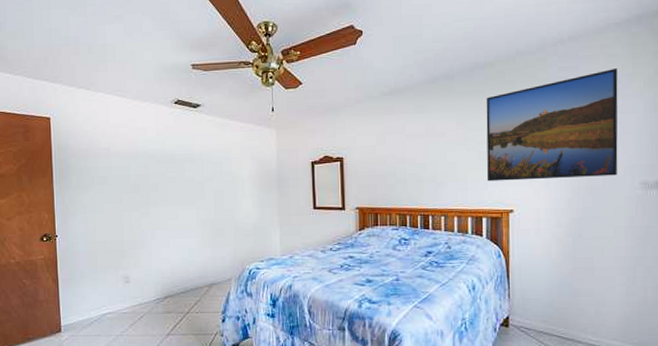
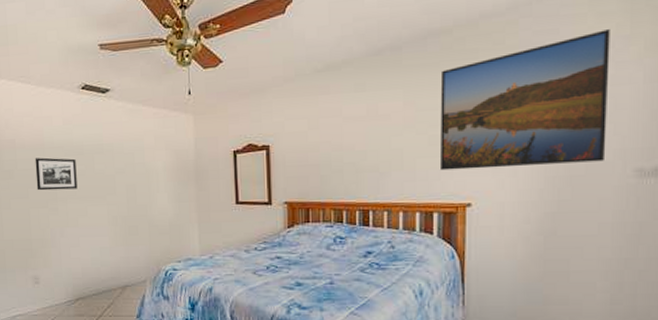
picture frame: none [128,165,169,196] -> present [35,157,78,191]

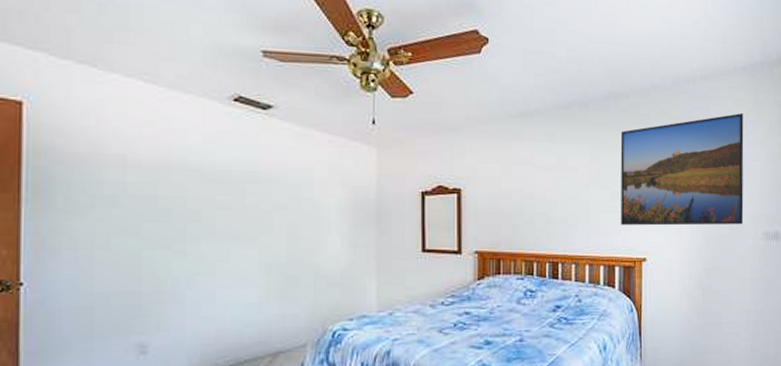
picture frame: present [35,157,78,191] -> none [155,182,218,226]

